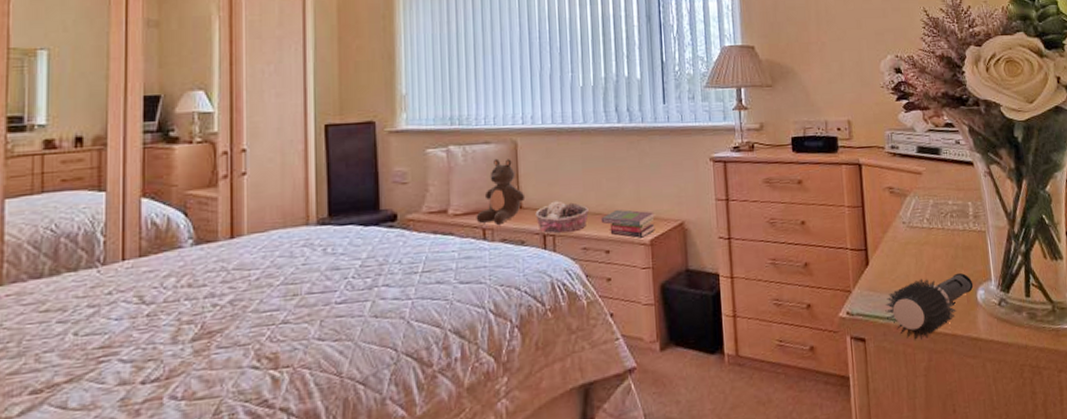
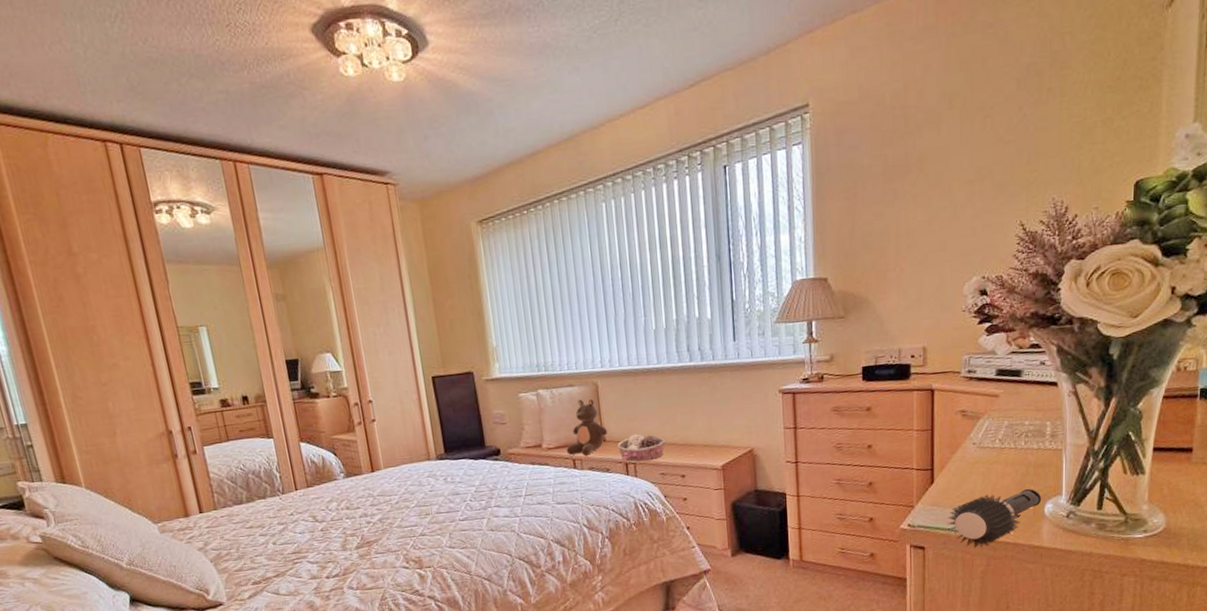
books: present [600,209,655,238] -> none [676,439,727,464]

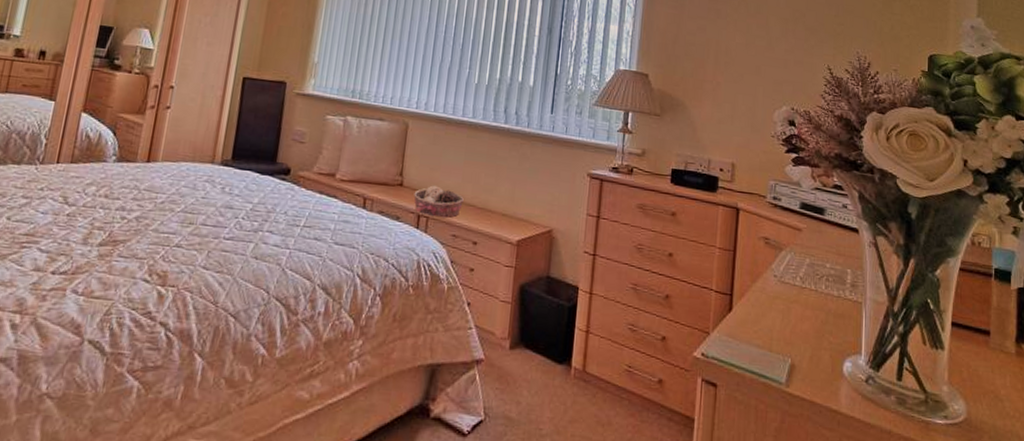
teddy bear: present [566,399,608,456] -> none [359,135,408,197]
hairbrush: present [947,488,1042,548] -> none [742,336,841,400]

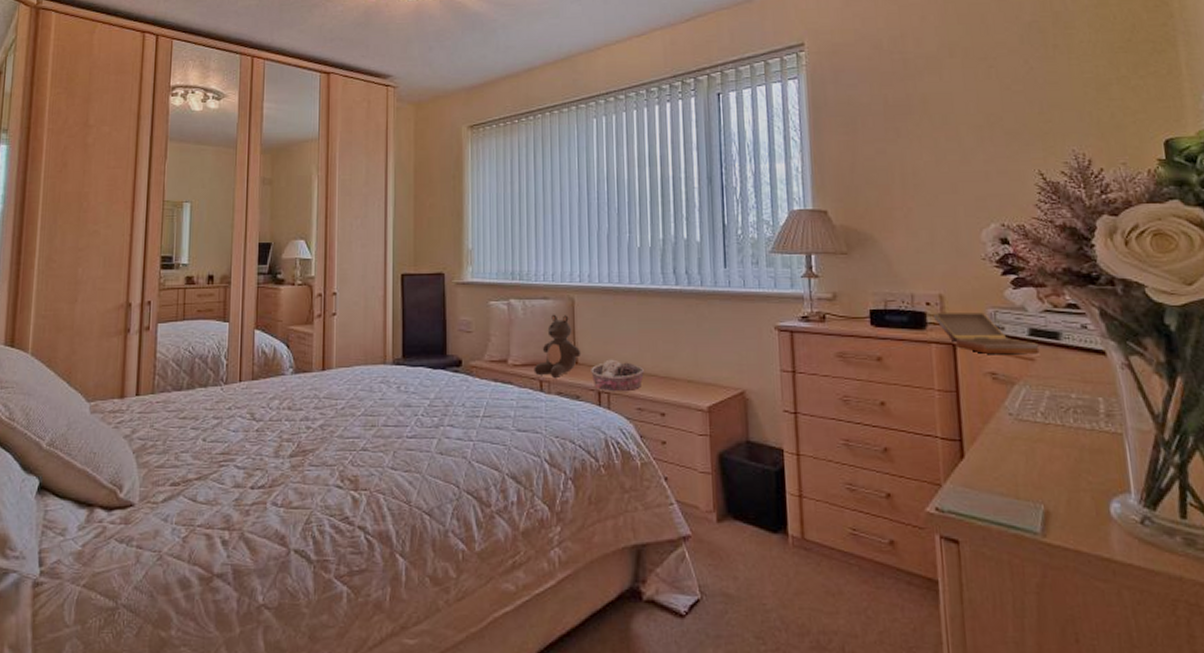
teddy bear: none [359,135,408,197] -> present [534,314,581,378]
jewelry box: none [724,178,807,226] -> present [932,311,1039,355]

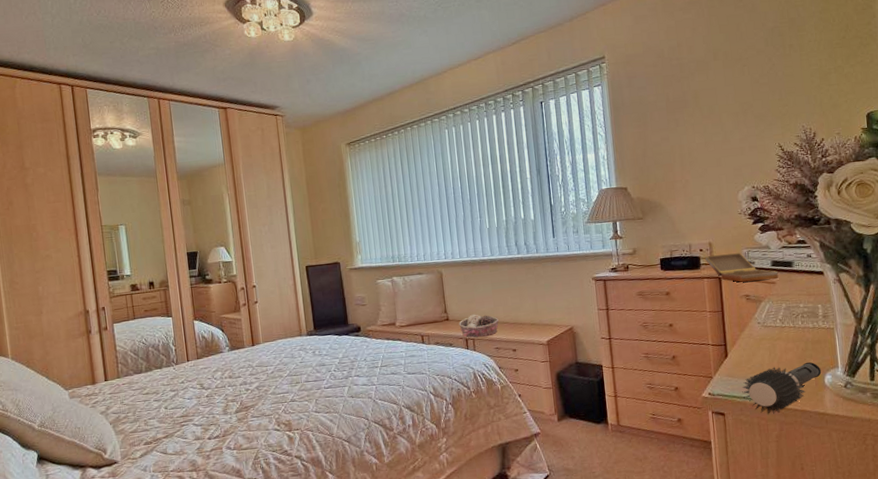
teddy bear: present [534,314,581,378] -> none [416,285,451,332]
hairbrush: none [985,479,1105,552] -> present [742,361,822,415]

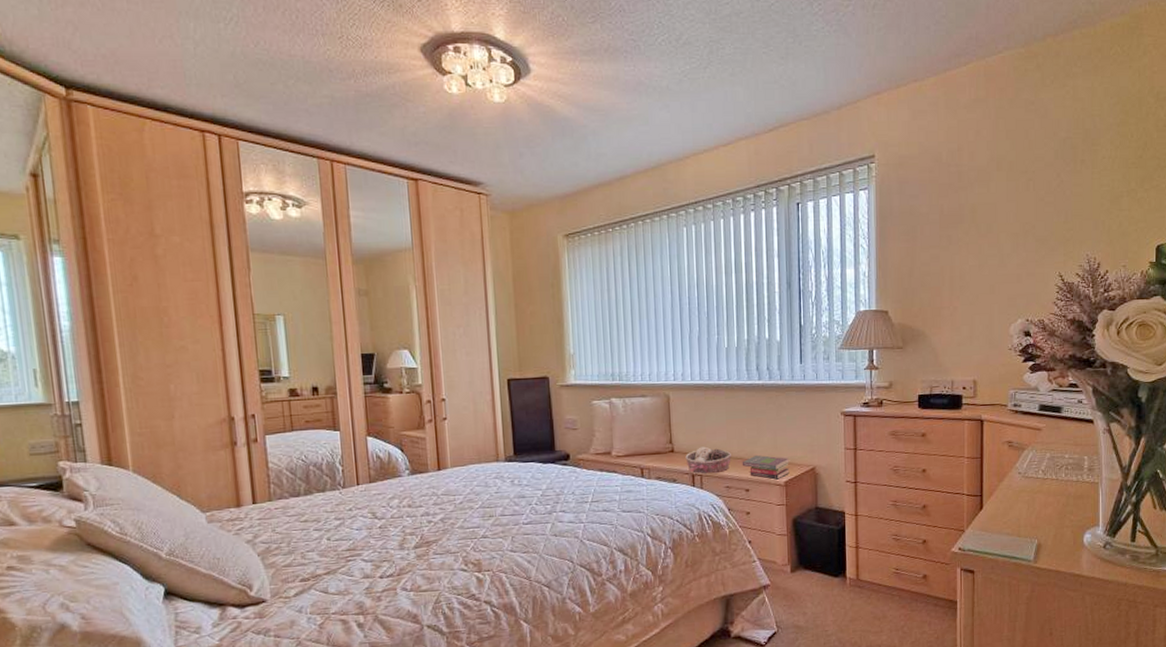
books: none [508,319,551,340] -> present [742,454,790,480]
jewelry box: present [704,253,779,283] -> none [967,393,1046,427]
hairbrush: present [742,361,822,415] -> none [995,518,1081,575]

